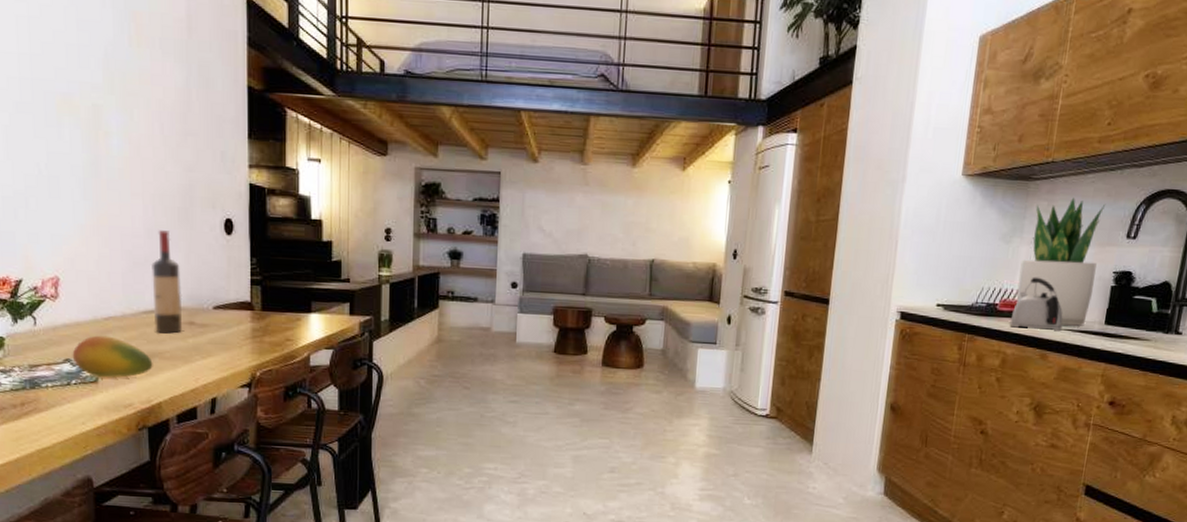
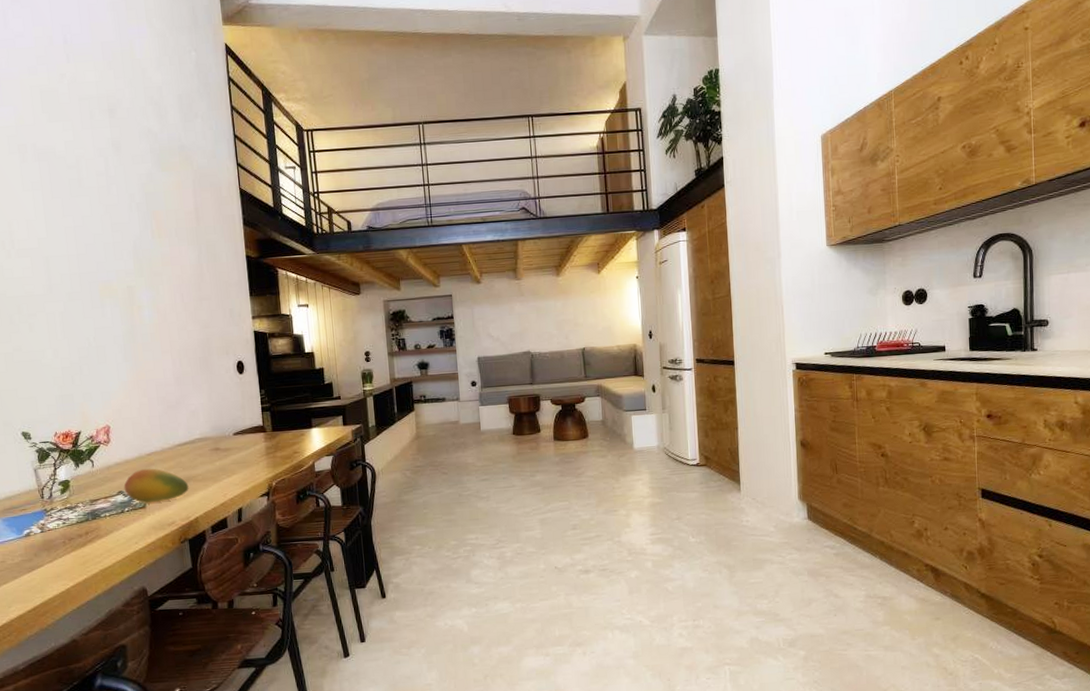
wine bottle: present [150,230,183,334] -> none [181,377,211,461]
kettle: present [1009,277,1063,332] -> none [889,319,934,364]
planter: present [1016,197,1106,326] -> none [889,251,954,356]

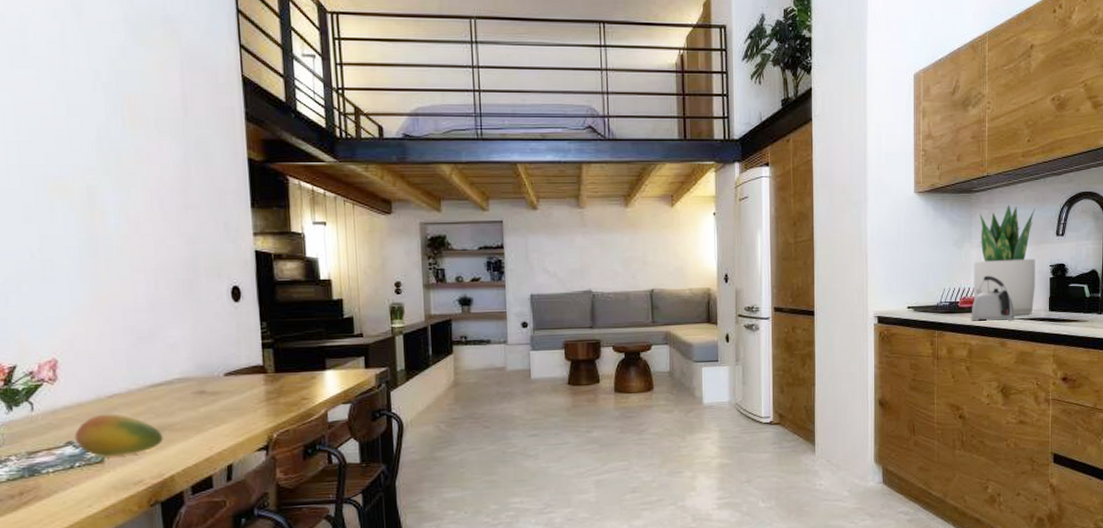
planter: none [889,251,954,356] -> present [973,204,1036,315]
kettle: none [889,319,934,364] -> present [971,275,1015,321]

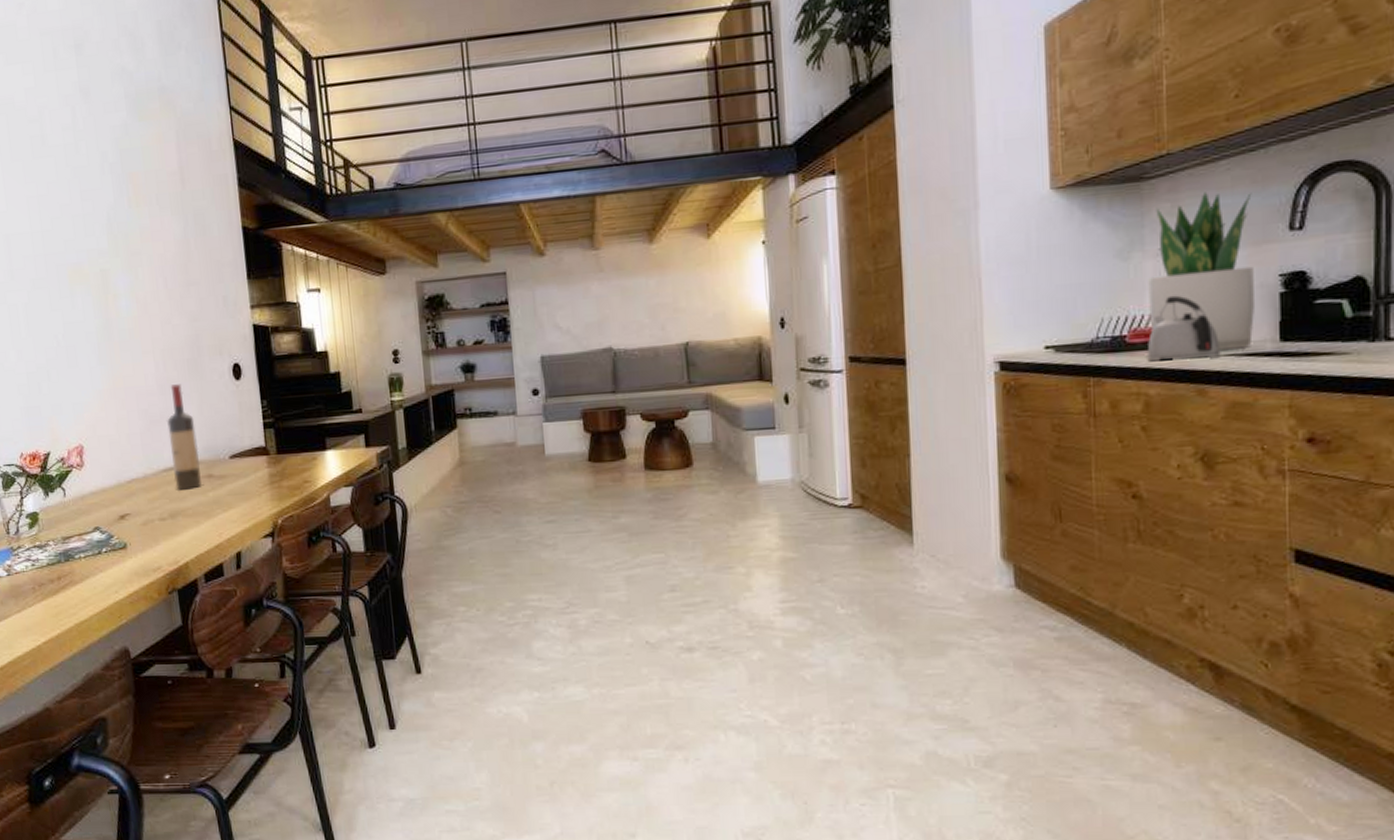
fruit: present [74,413,163,457] -> none [100,499,177,543]
wine bottle: none [155,303,194,406] -> present [166,384,203,490]

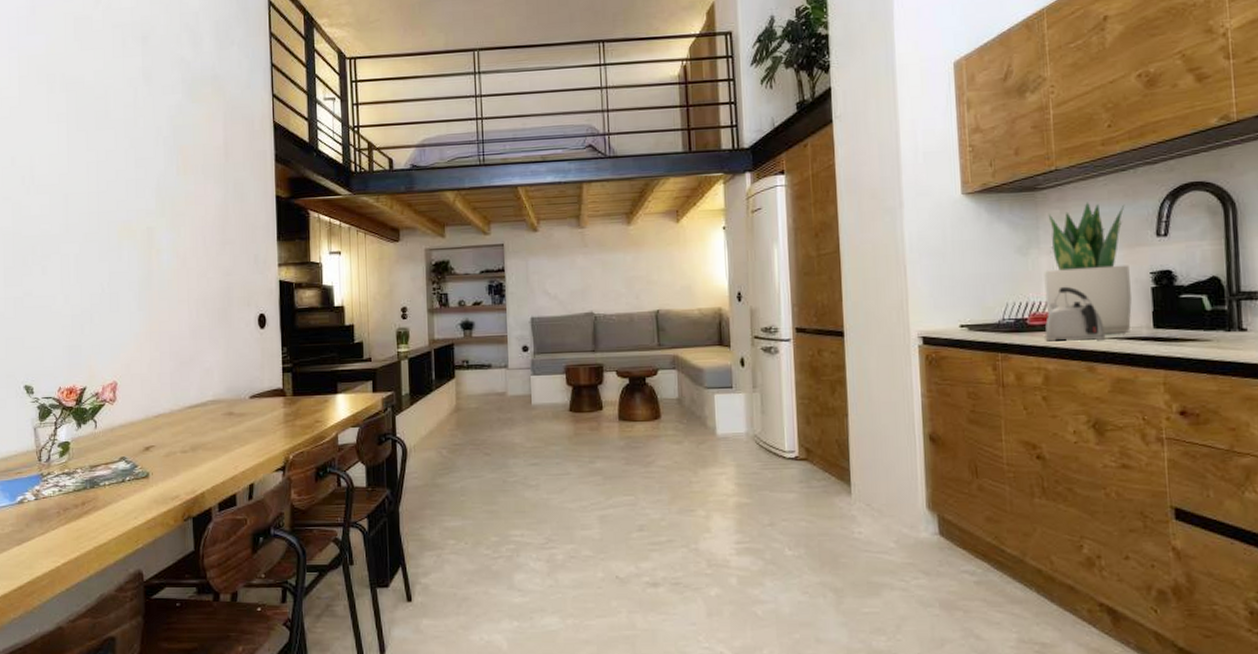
wine bottle: present [166,384,203,490] -> none [194,330,223,426]

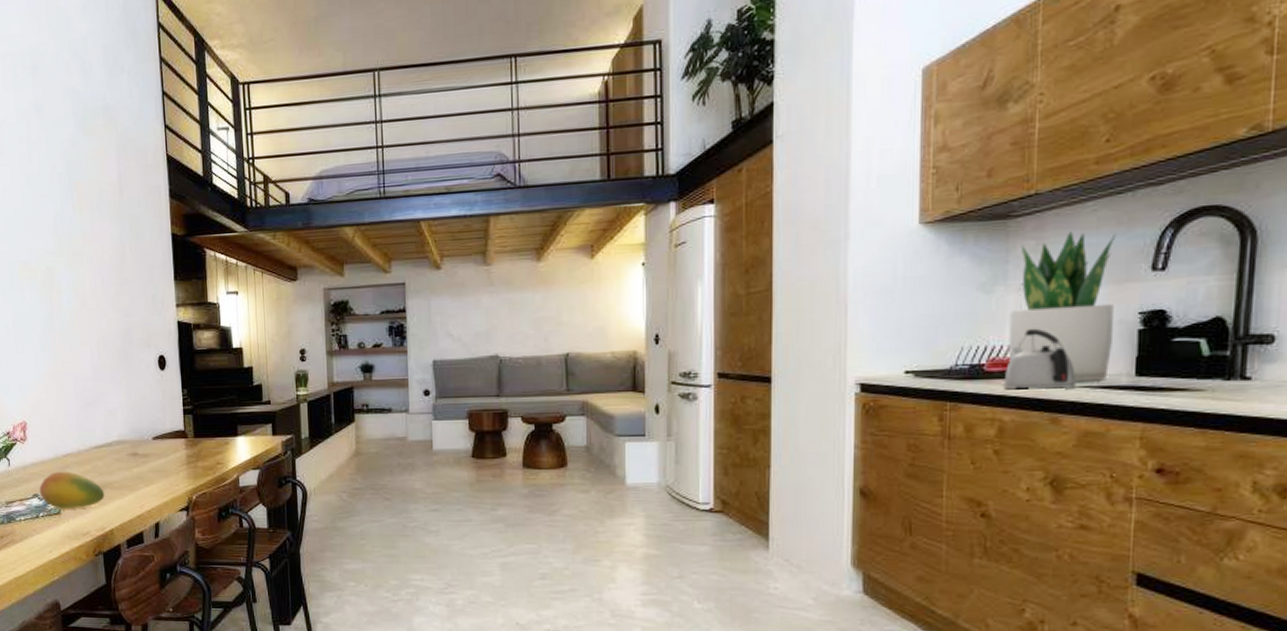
fruit: none [127,432,197,473] -> present [39,471,105,510]

